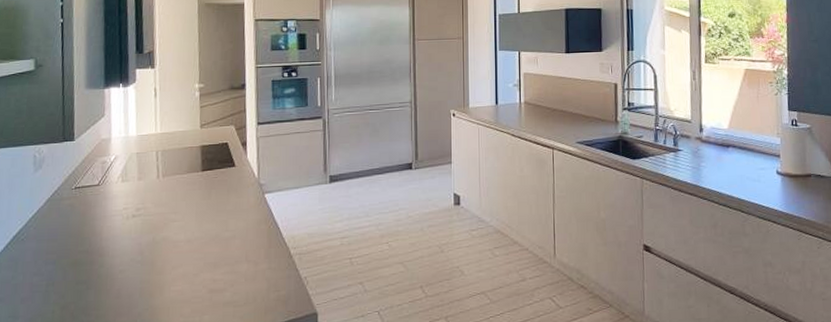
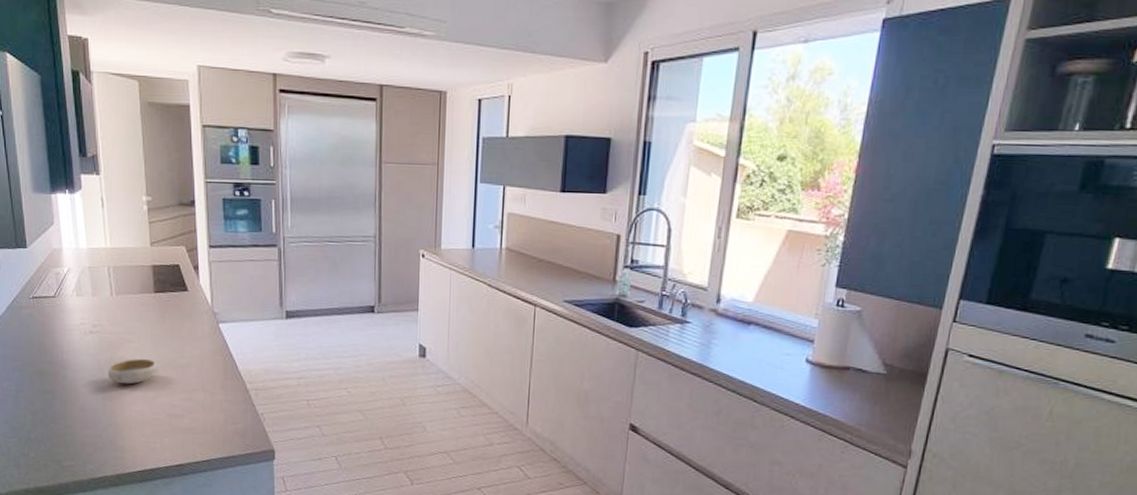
bowl: none [149,236,202,265] -> present [108,358,158,385]

